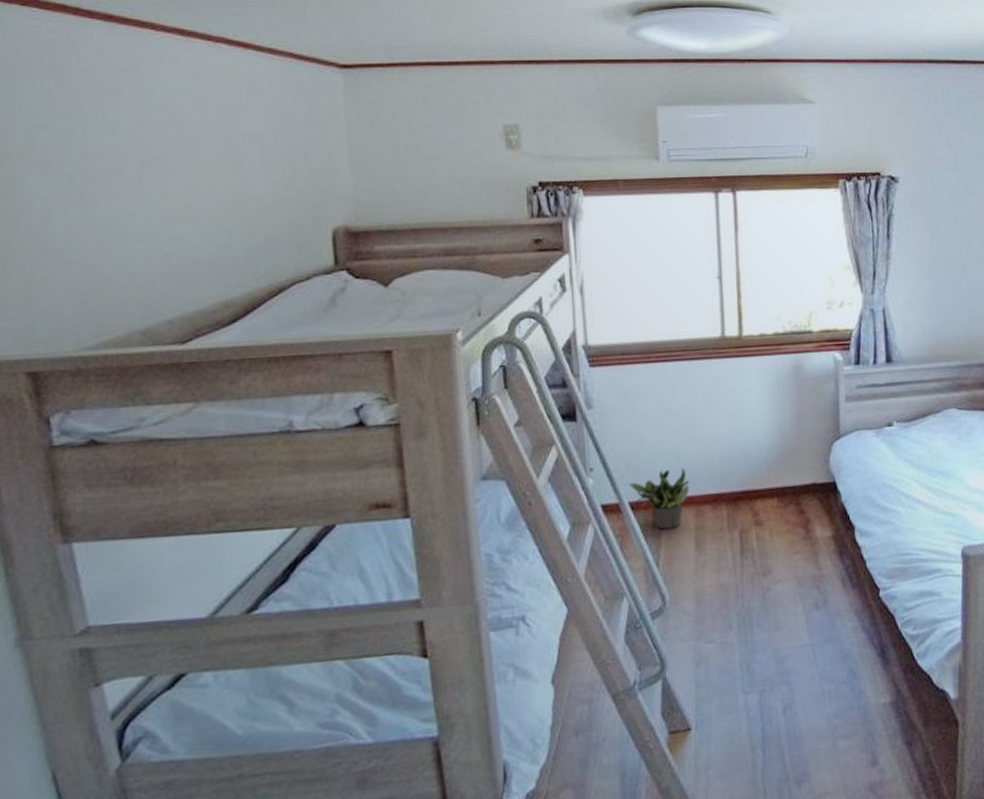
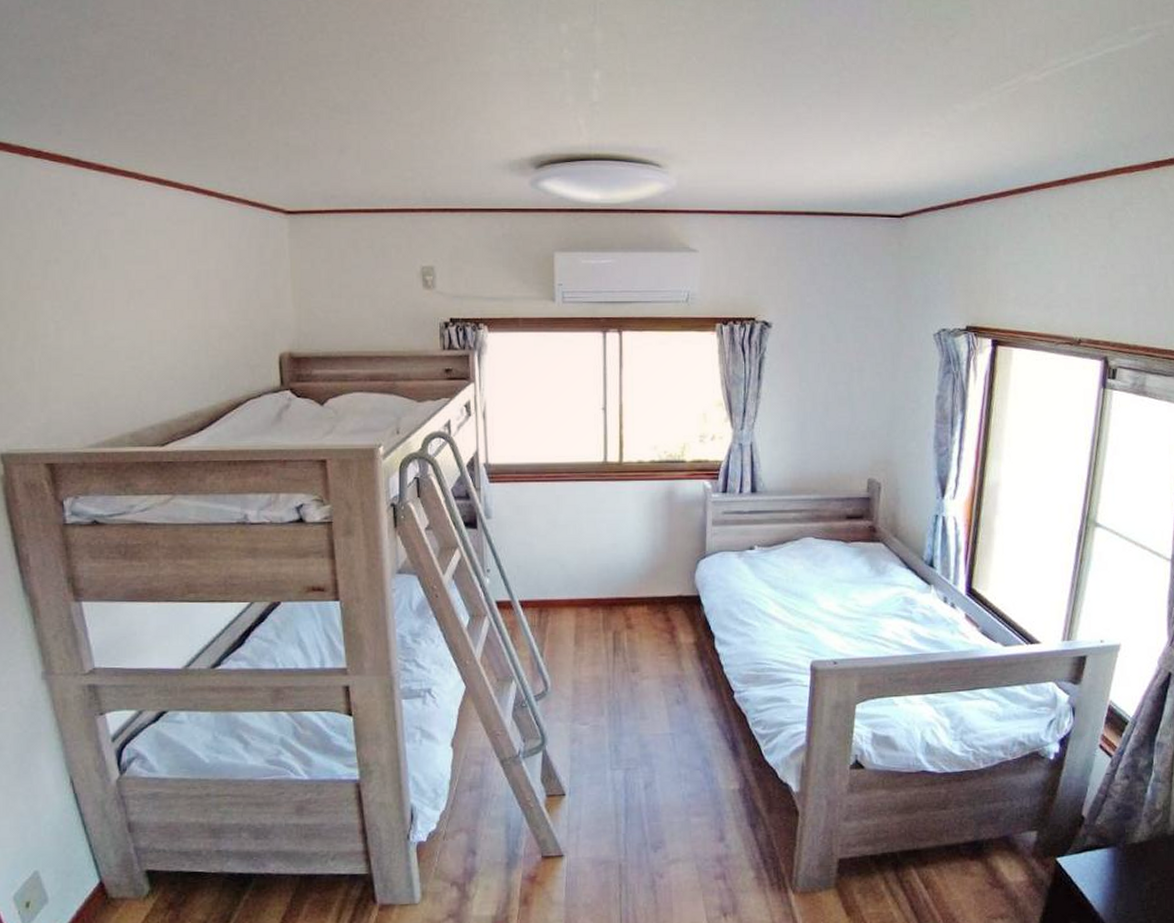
potted plant: present [629,468,690,530] -> none [520,574,571,626]

